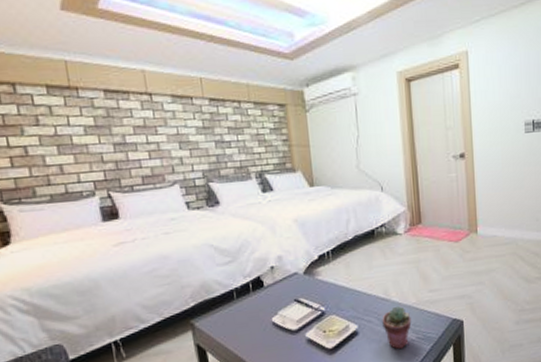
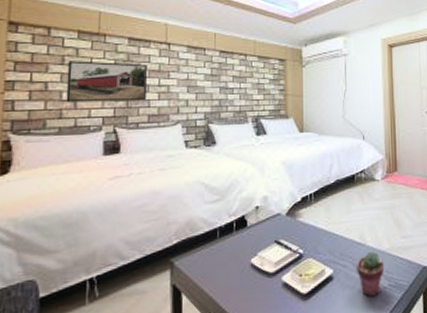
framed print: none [43,119,136,168] -> present [66,61,147,103]

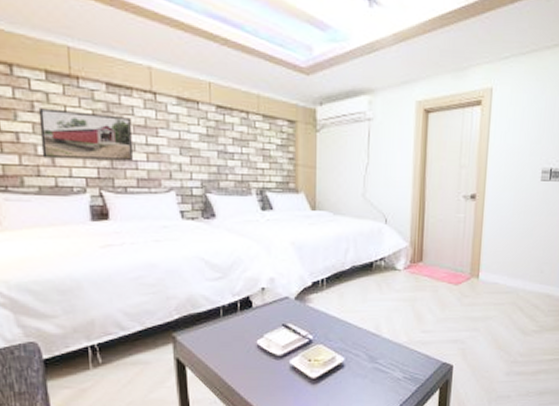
potted succulent: present [357,251,385,297] -> none [370,343,400,387]

